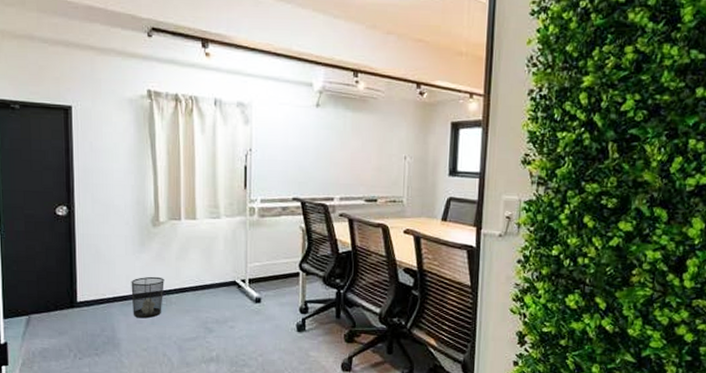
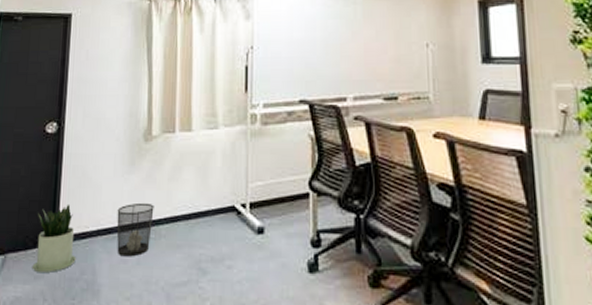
planter: none [56,276,96,330] -> present [32,204,76,274]

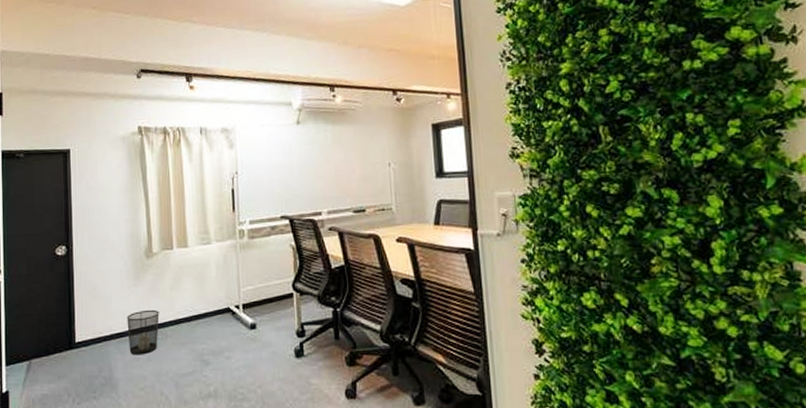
planter: present [32,204,76,274] -> none [55,314,94,374]

